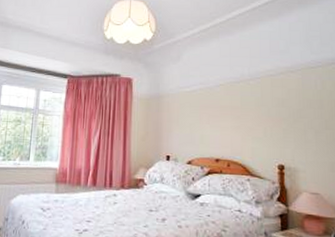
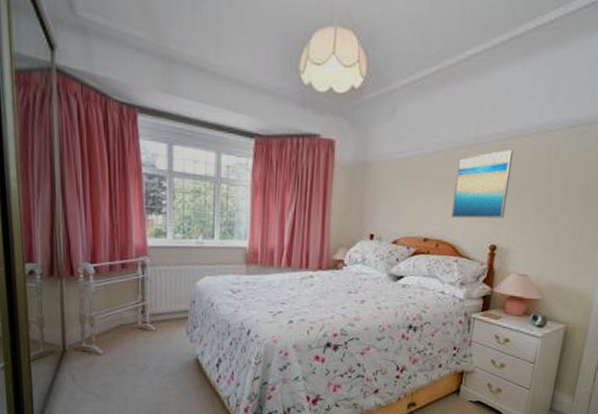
wall art: none [238,83,287,141] -> present [451,150,514,219]

